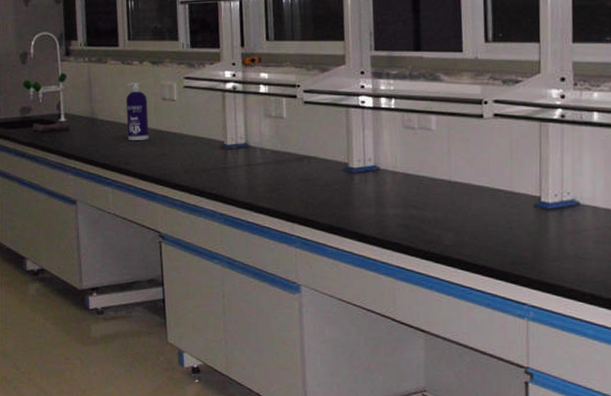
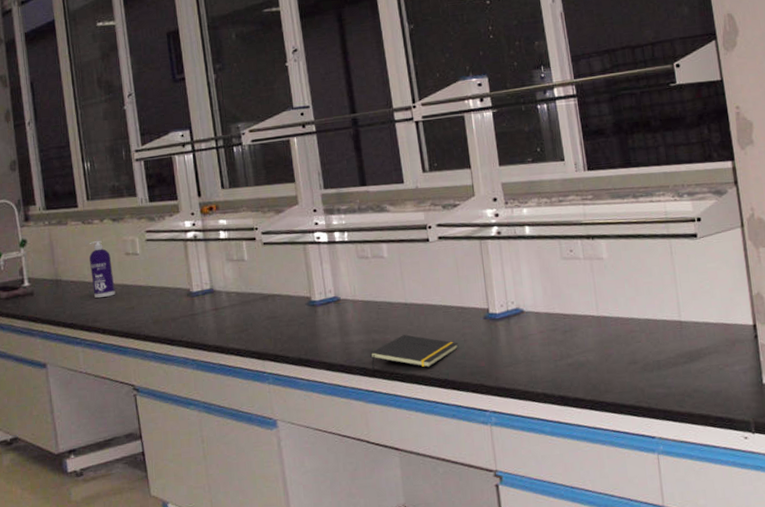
notepad: none [405,214,503,251] -> present [370,334,459,370]

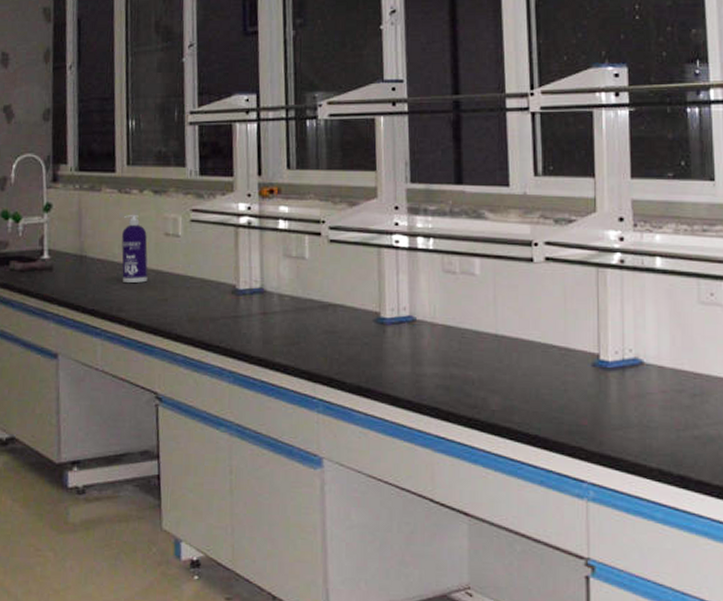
notepad: present [370,334,459,370] -> none [445,373,557,418]

